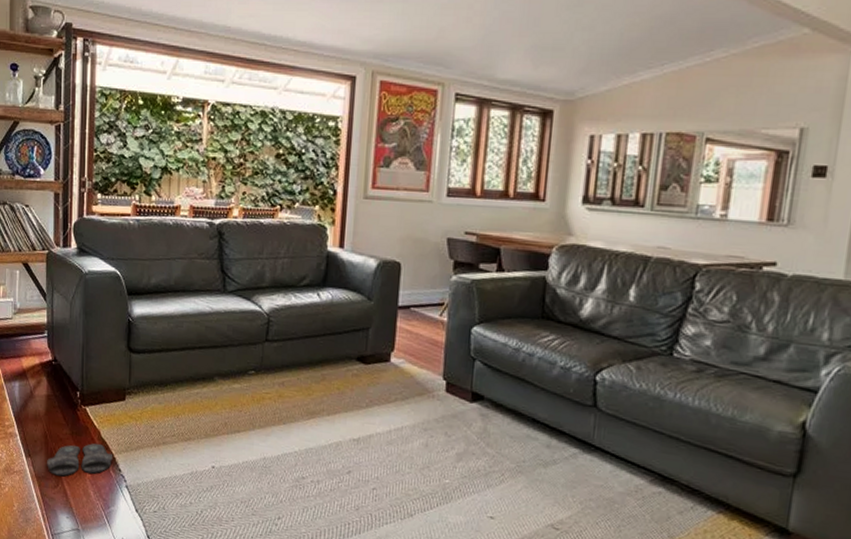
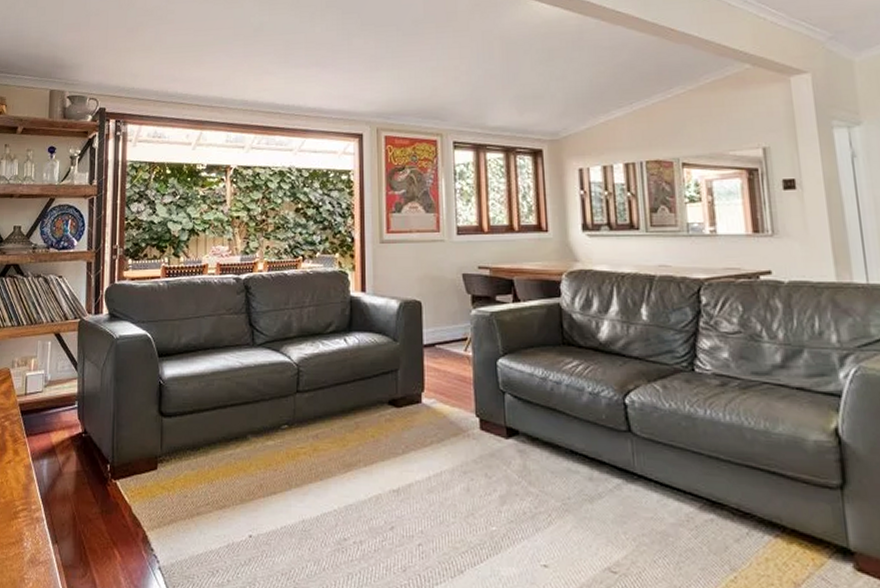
slippers: present [47,443,114,477] -> none [75,520,145,563]

